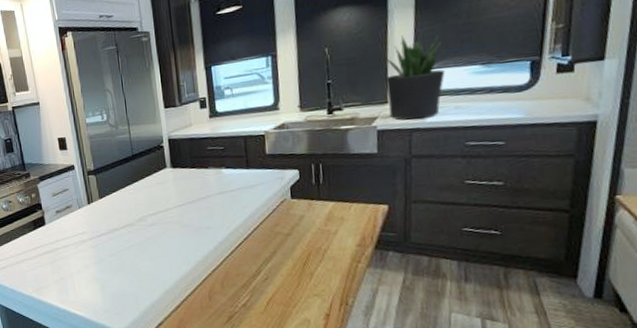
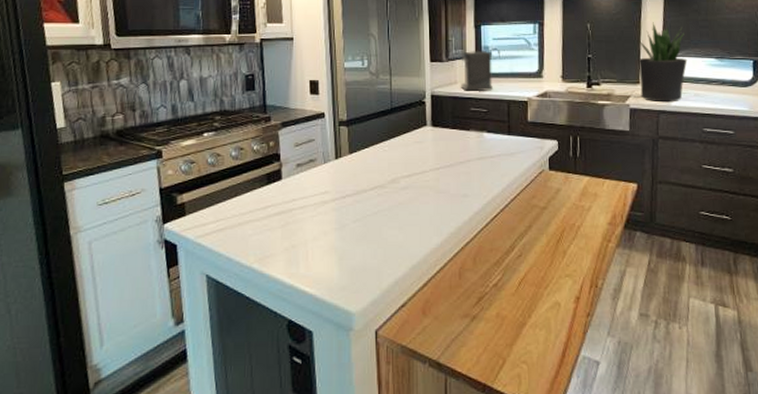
coffee maker: none [194,90,229,133] -> present [460,50,494,92]

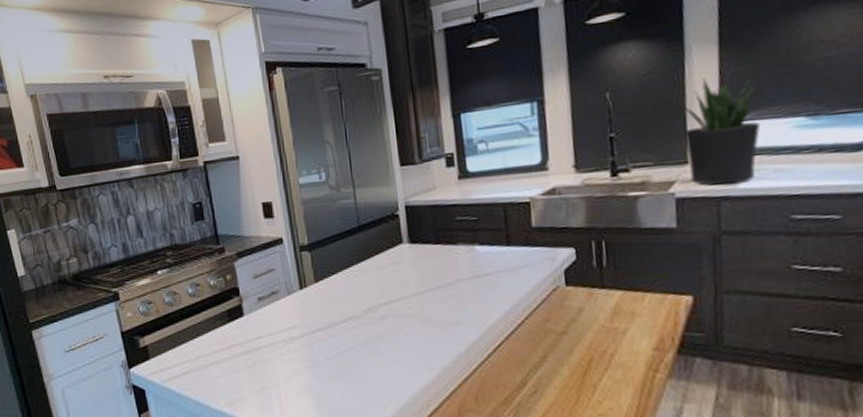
coffee maker: present [460,50,494,92] -> none [439,144,484,198]

